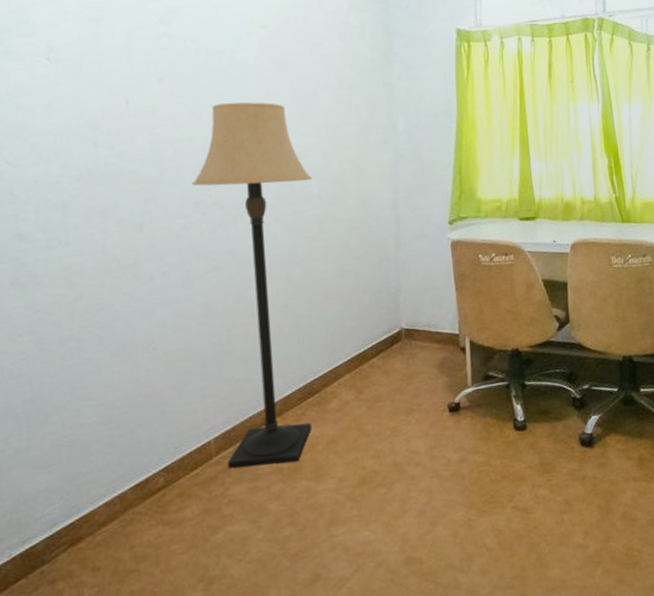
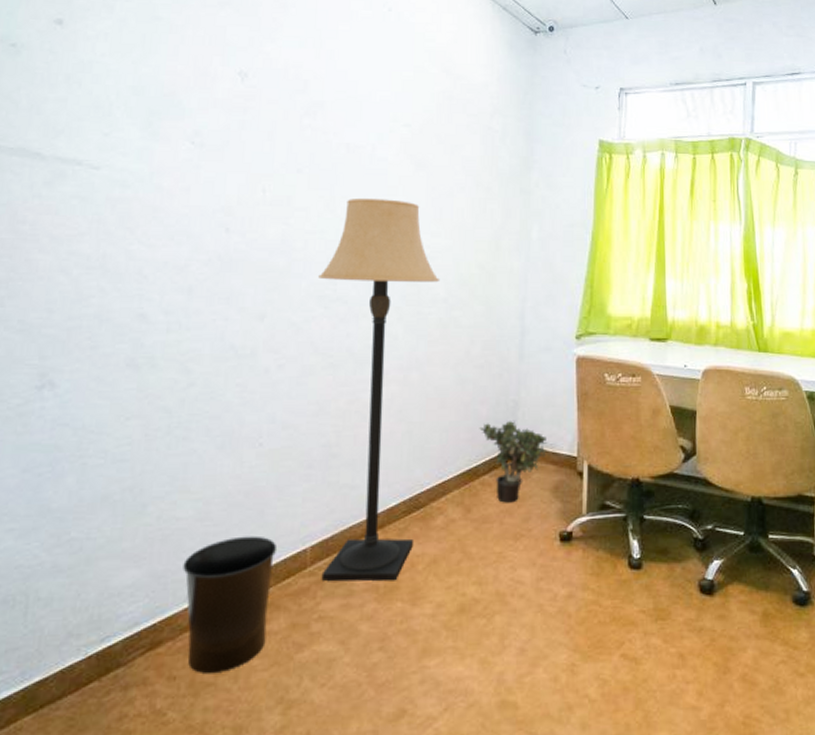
waste bin: none [93,433,183,562] -> present [183,535,278,673]
potted plant: none [364,305,430,382] -> present [479,420,546,503]

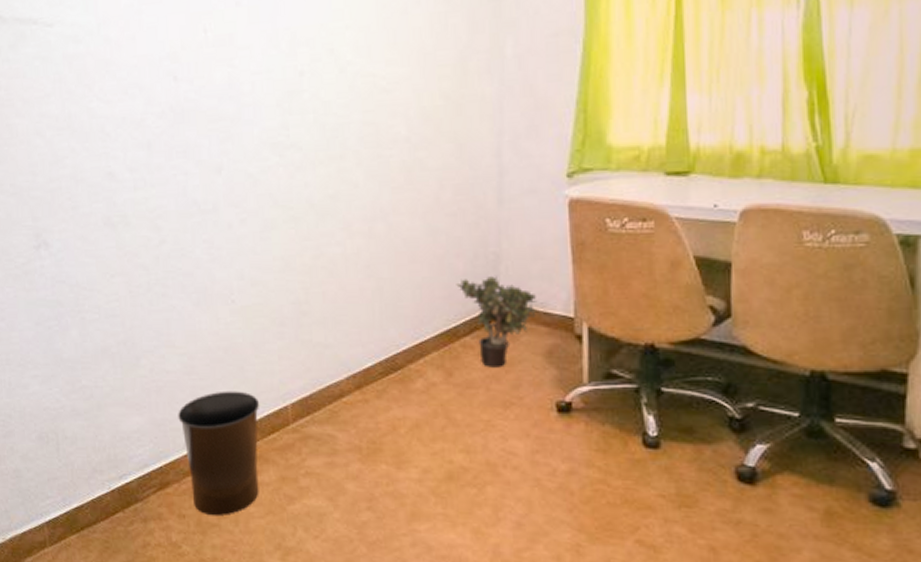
lamp: present [318,197,441,581] -> none [270,25,400,442]

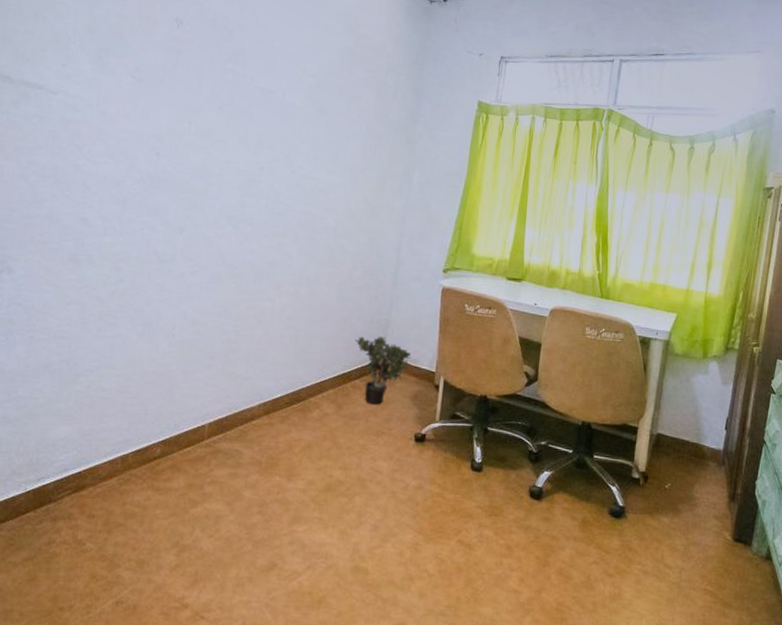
waste bin: present [178,391,260,515] -> none [105,409,182,516]

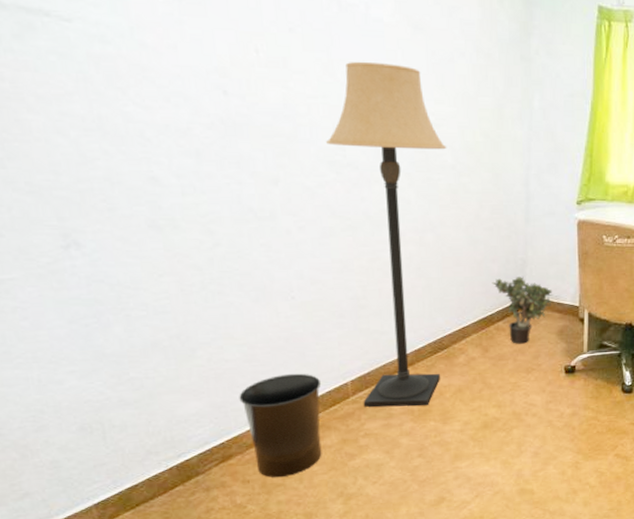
waste bin: none [105,409,182,516] -> present [239,373,322,477]
lamp: none [215,135,332,458] -> present [326,61,447,407]

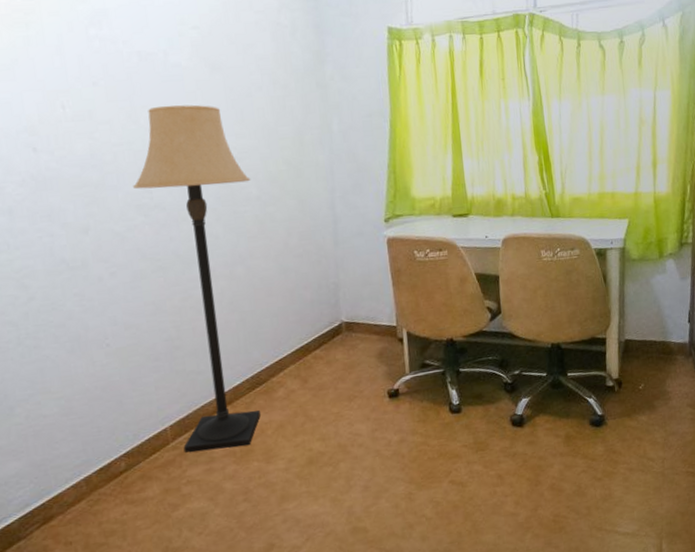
waste bin: present [239,373,322,477] -> none [58,422,145,537]
potted plant: present [492,275,552,344] -> none [305,300,369,372]

